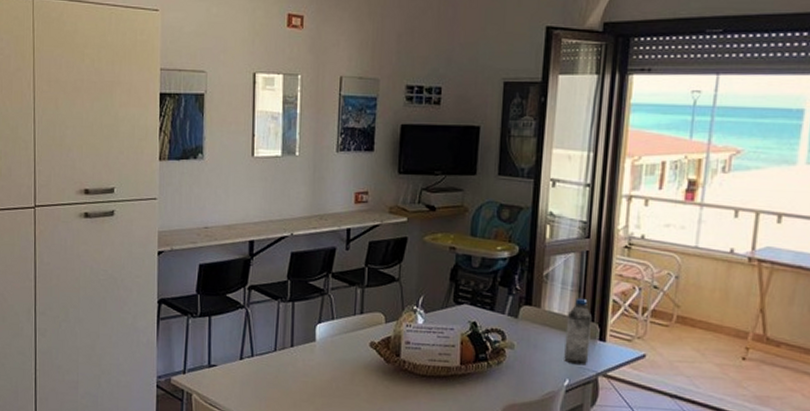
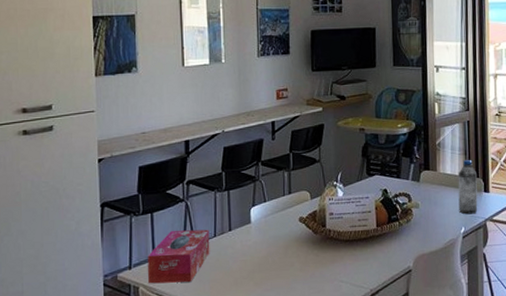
tissue box: none [202,339,270,396] -> present [148,229,210,284]

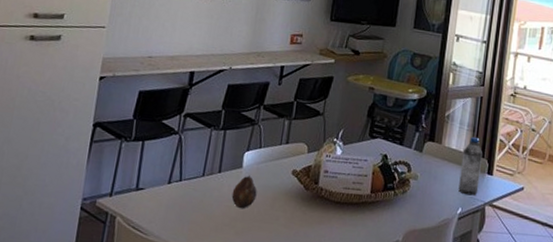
tissue box: present [148,229,210,284] -> none [127,163,199,220]
fruit: none [245,229,269,261] -> present [231,175,257,209]

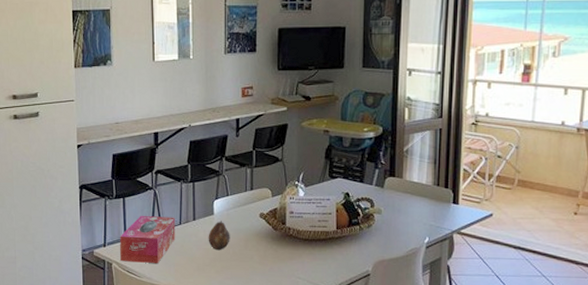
tissue box: none [127,163,199,220] -> present [120,216,176,263]
water bottle: present [458,136,482,196] -> none [424,168,446,225]

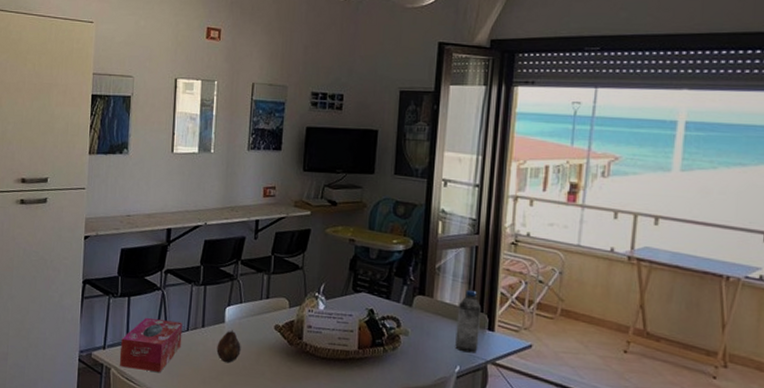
water bottle: none [424,168,446,225] -> present [455,289,481,353]

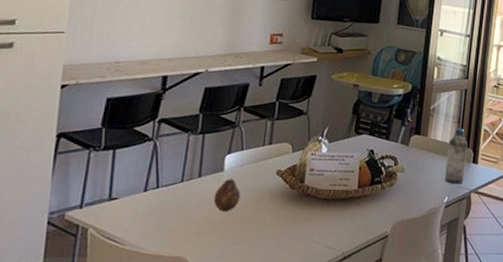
tissue box: present [120,318,183,372] -> none [100,171,177,228]

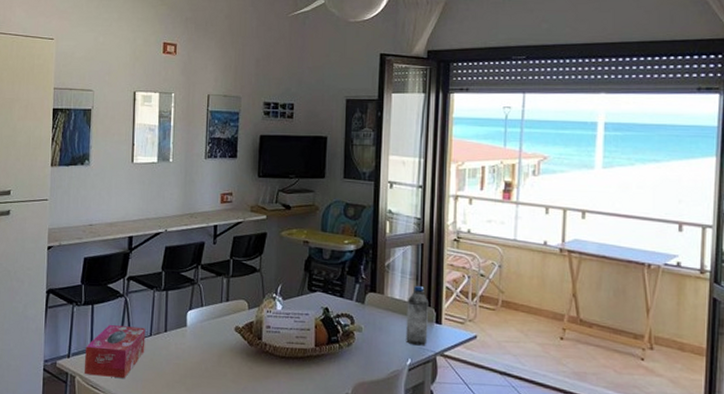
tissue box: none [100,171,177,228] -> present [85,325,146,378]
fruit: present [213,178,241,212] -> none [179,333,203,366]

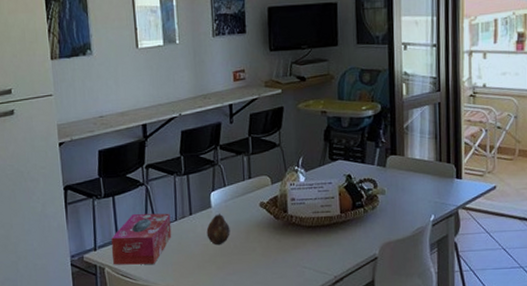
fruit: none [179,333,203,366] -> present [206,213,230,246]
water bottle: present [406,285,428,346] -> none [427,143,449,202]

